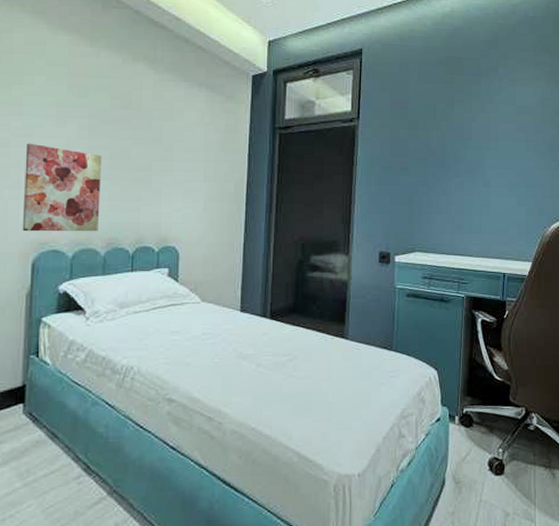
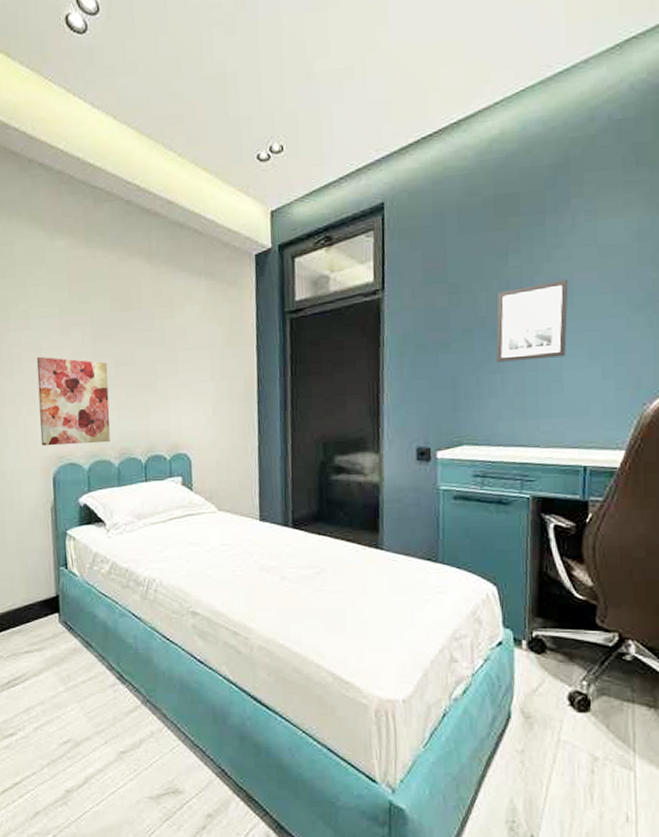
wall art: none [443,127,495,187] -> present [496,279,568,363]

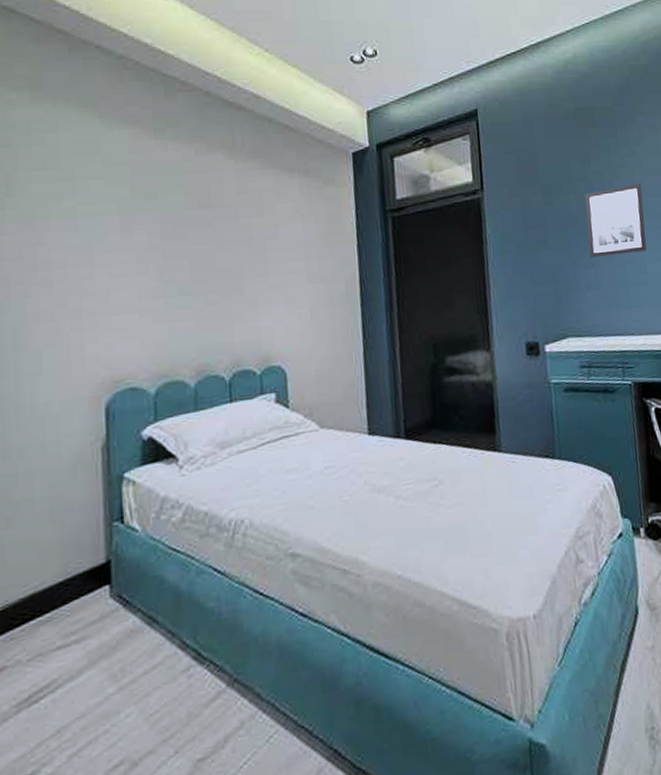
wall art: present [36,356,110,446] -> none [85,261,185,370]

